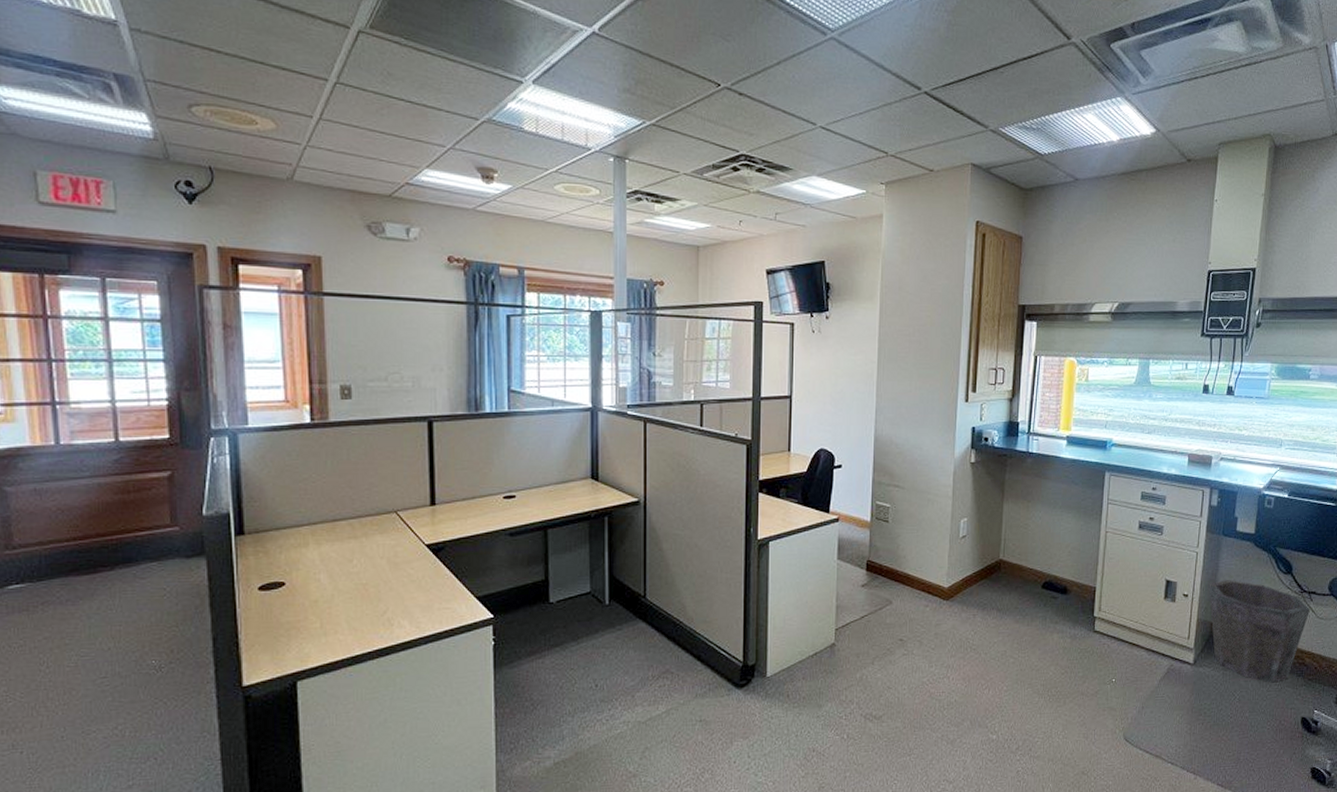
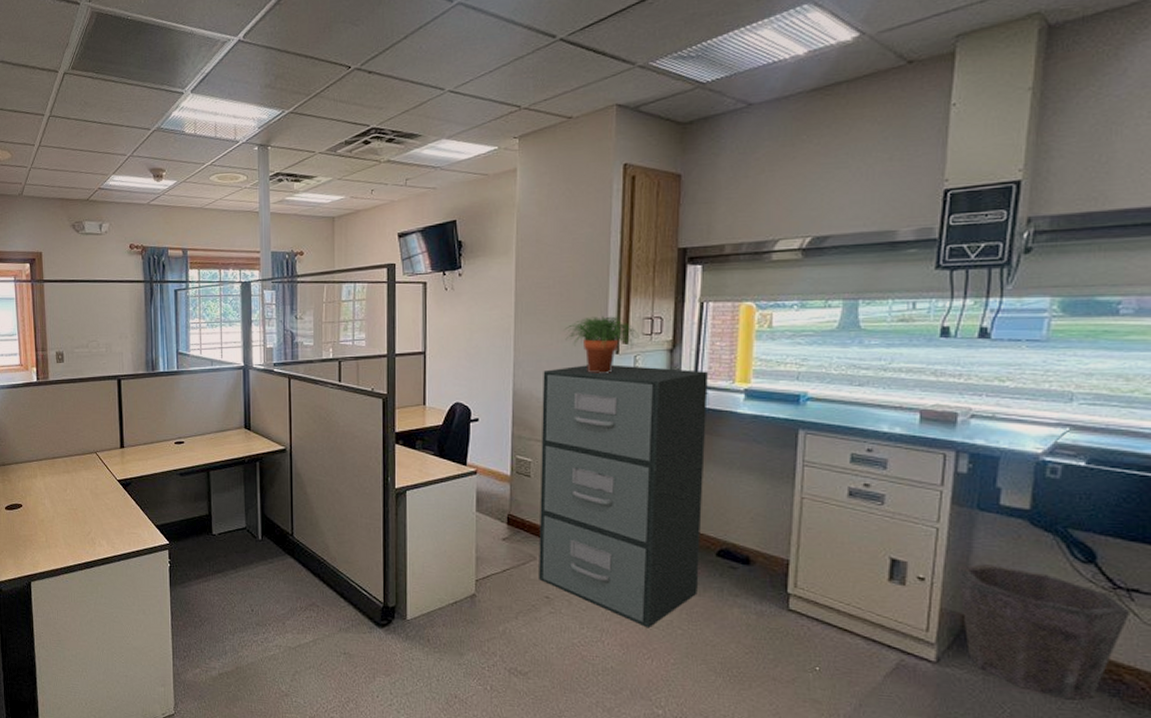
filing cabinet: none [894,412,1039,660] -> present [539,364,708,629]
potted plant: none [923,365,986,420] -> present [565,316,640,373]

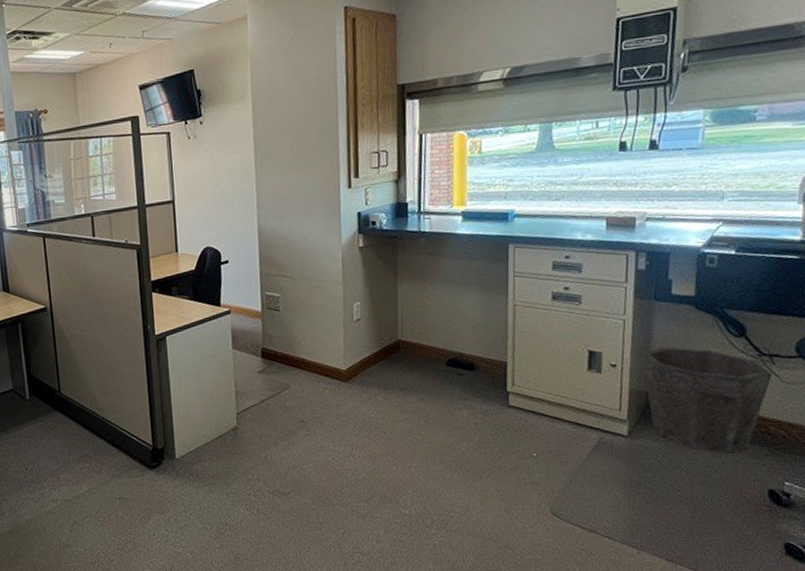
filing cabinet: present [539,364,708,629] -> none [284,197,433,438]
potted plant: present [565,316,640,373] -> none [302,152,369,208]

